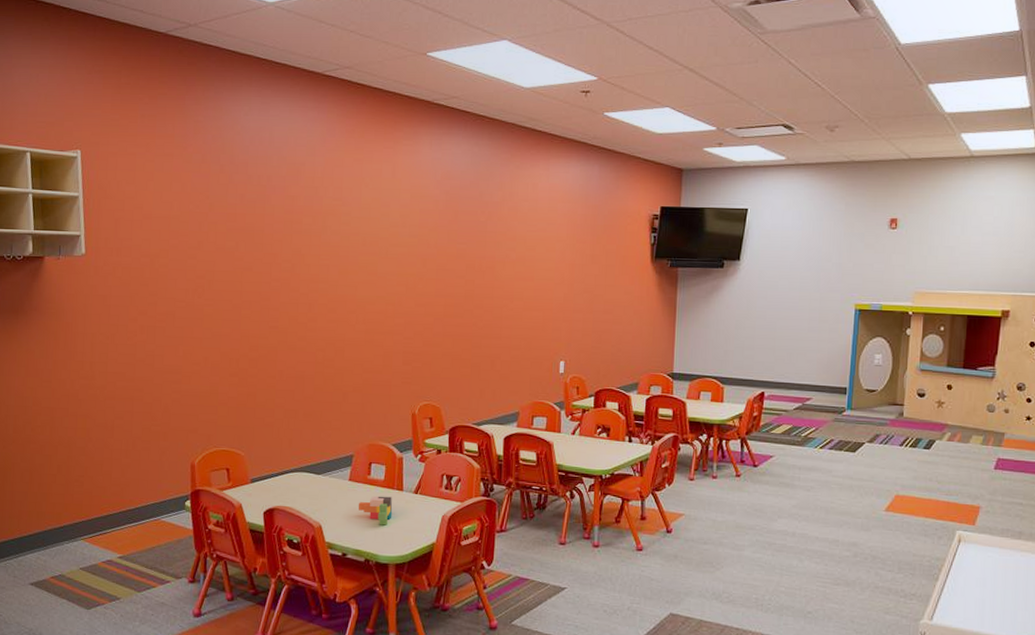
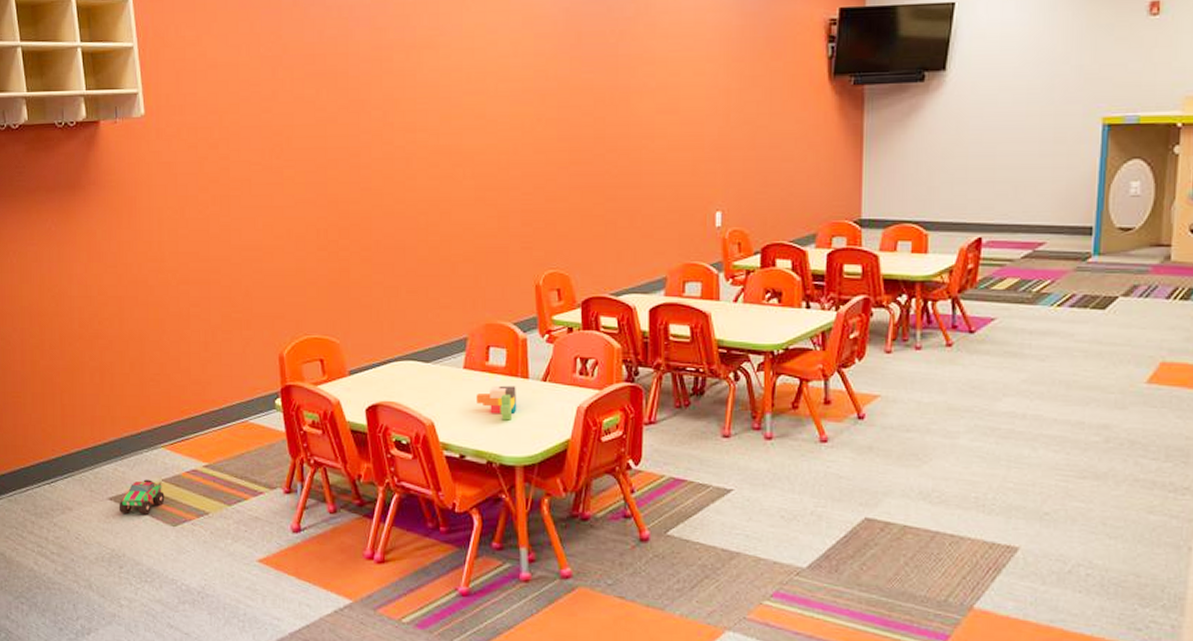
toy truck: none [38,567,81,599] -> present [118,479,165,515]

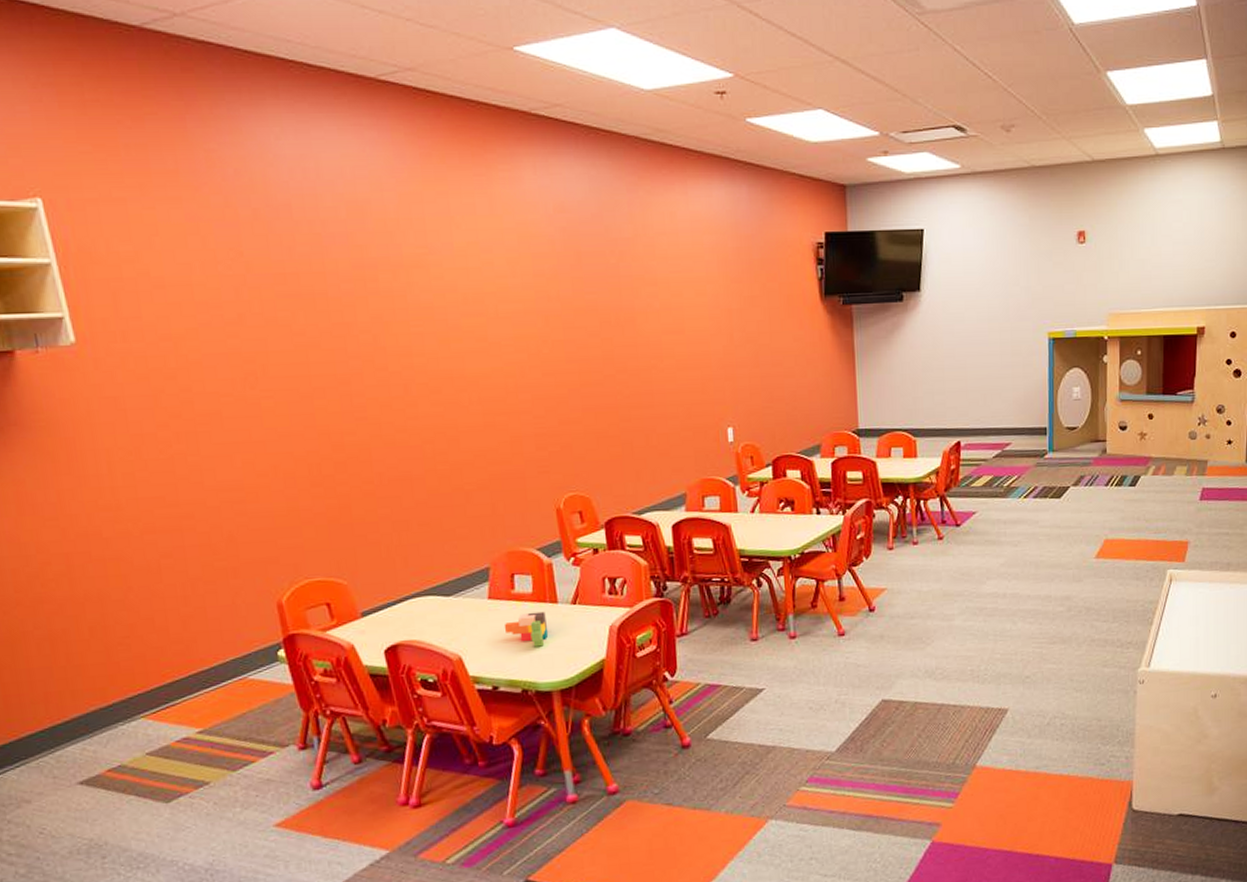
toy truck: present [118,479,165,515] -> none [92,755,152,797]

